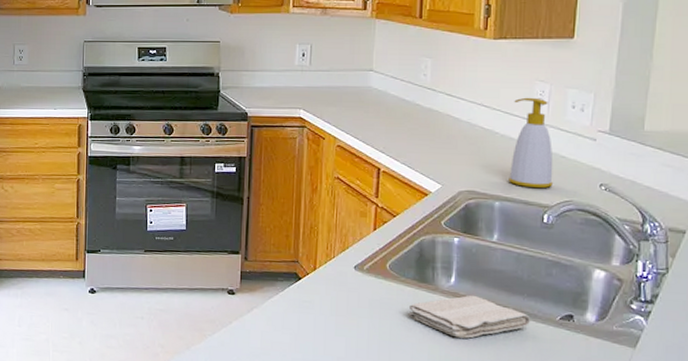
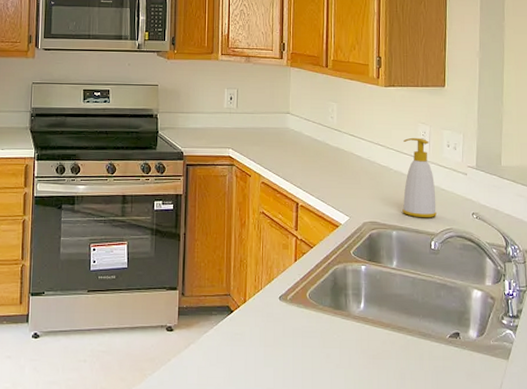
washcloth: present [408,295,531,339] -> none [326,319,427,361]

